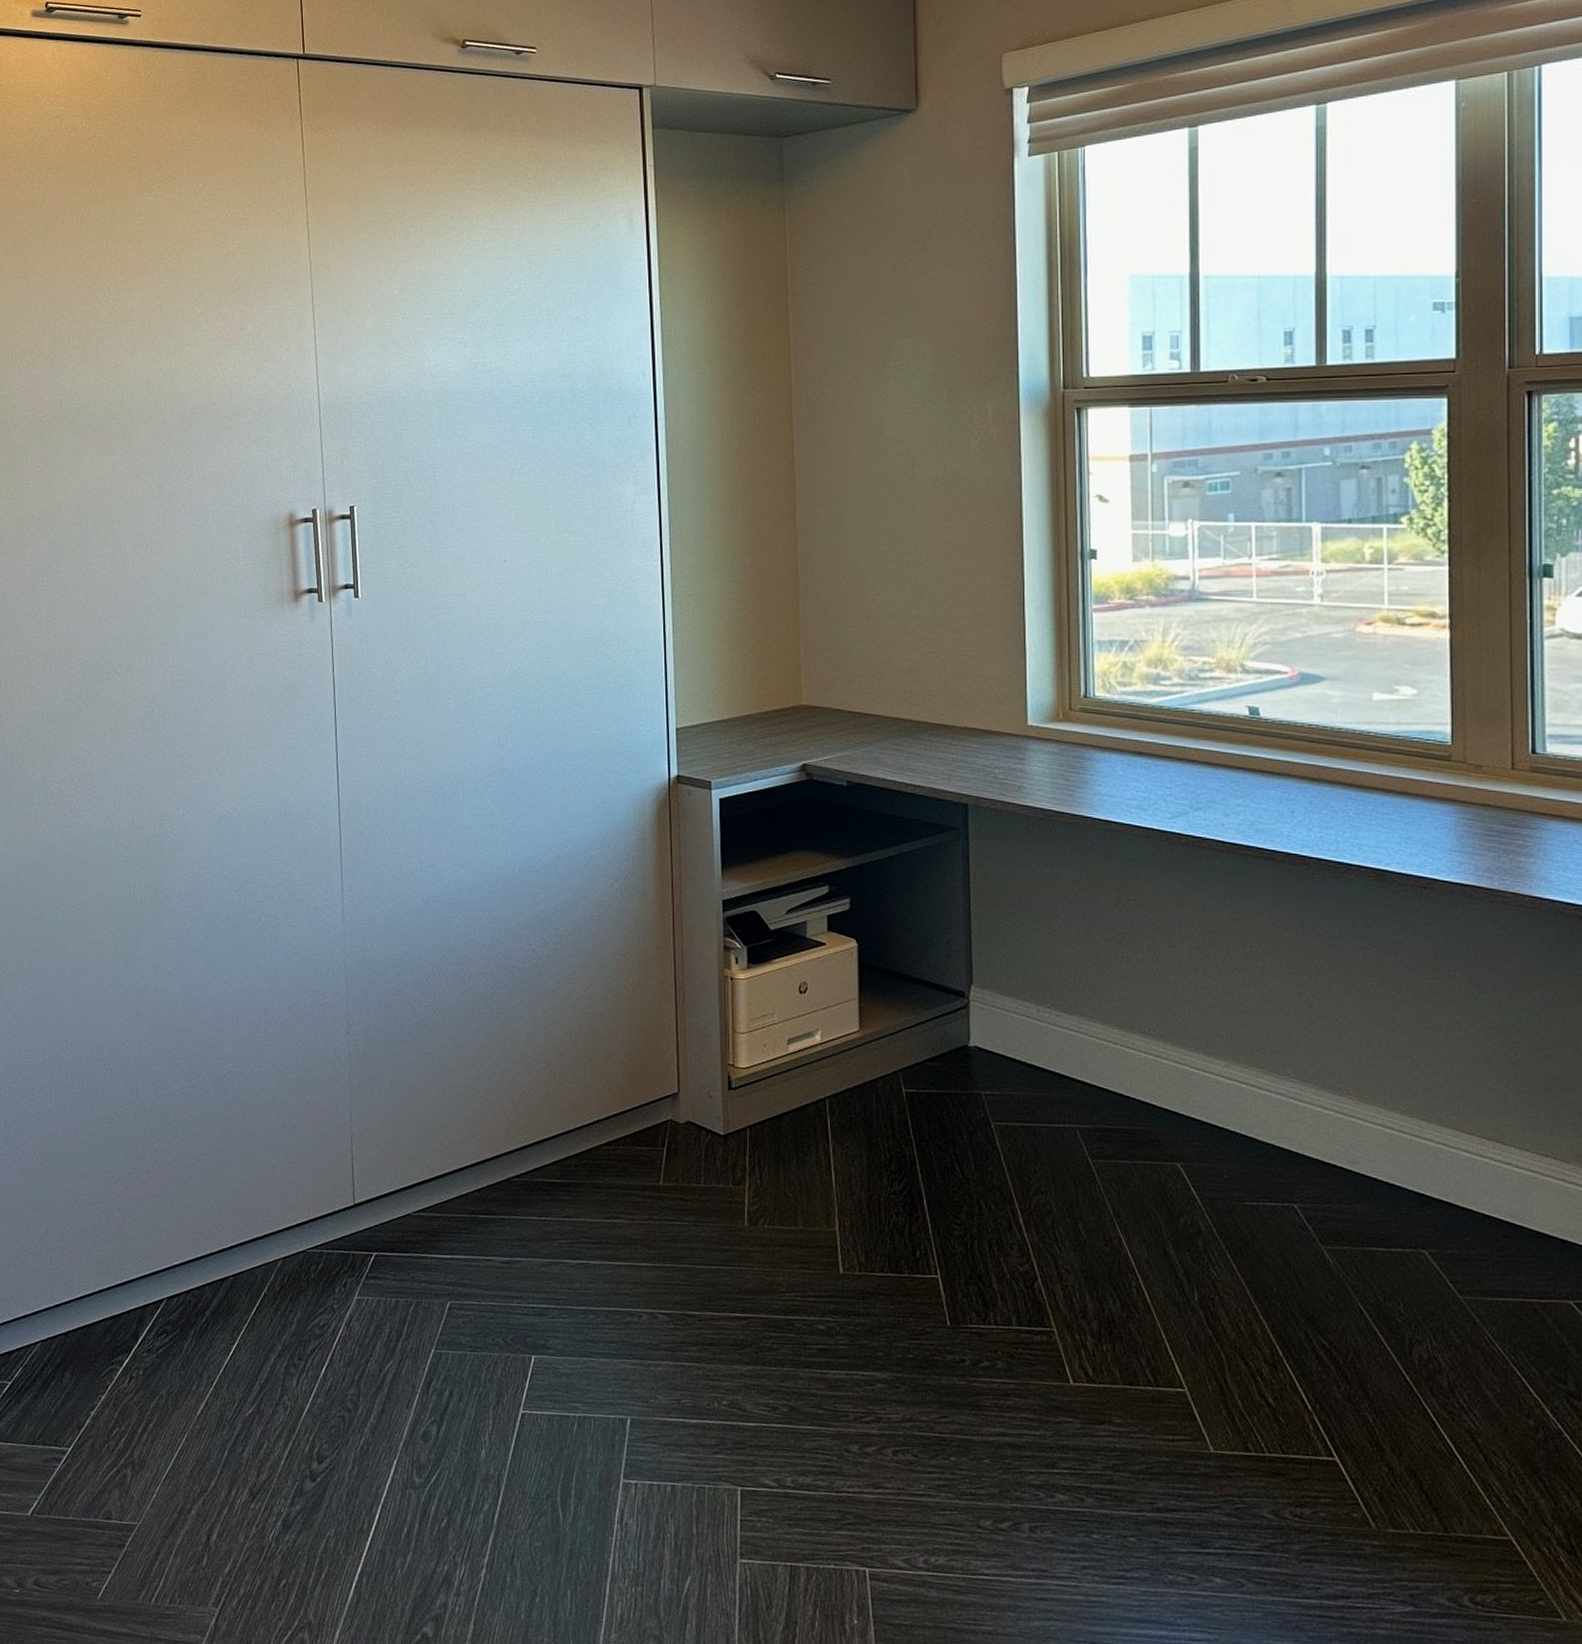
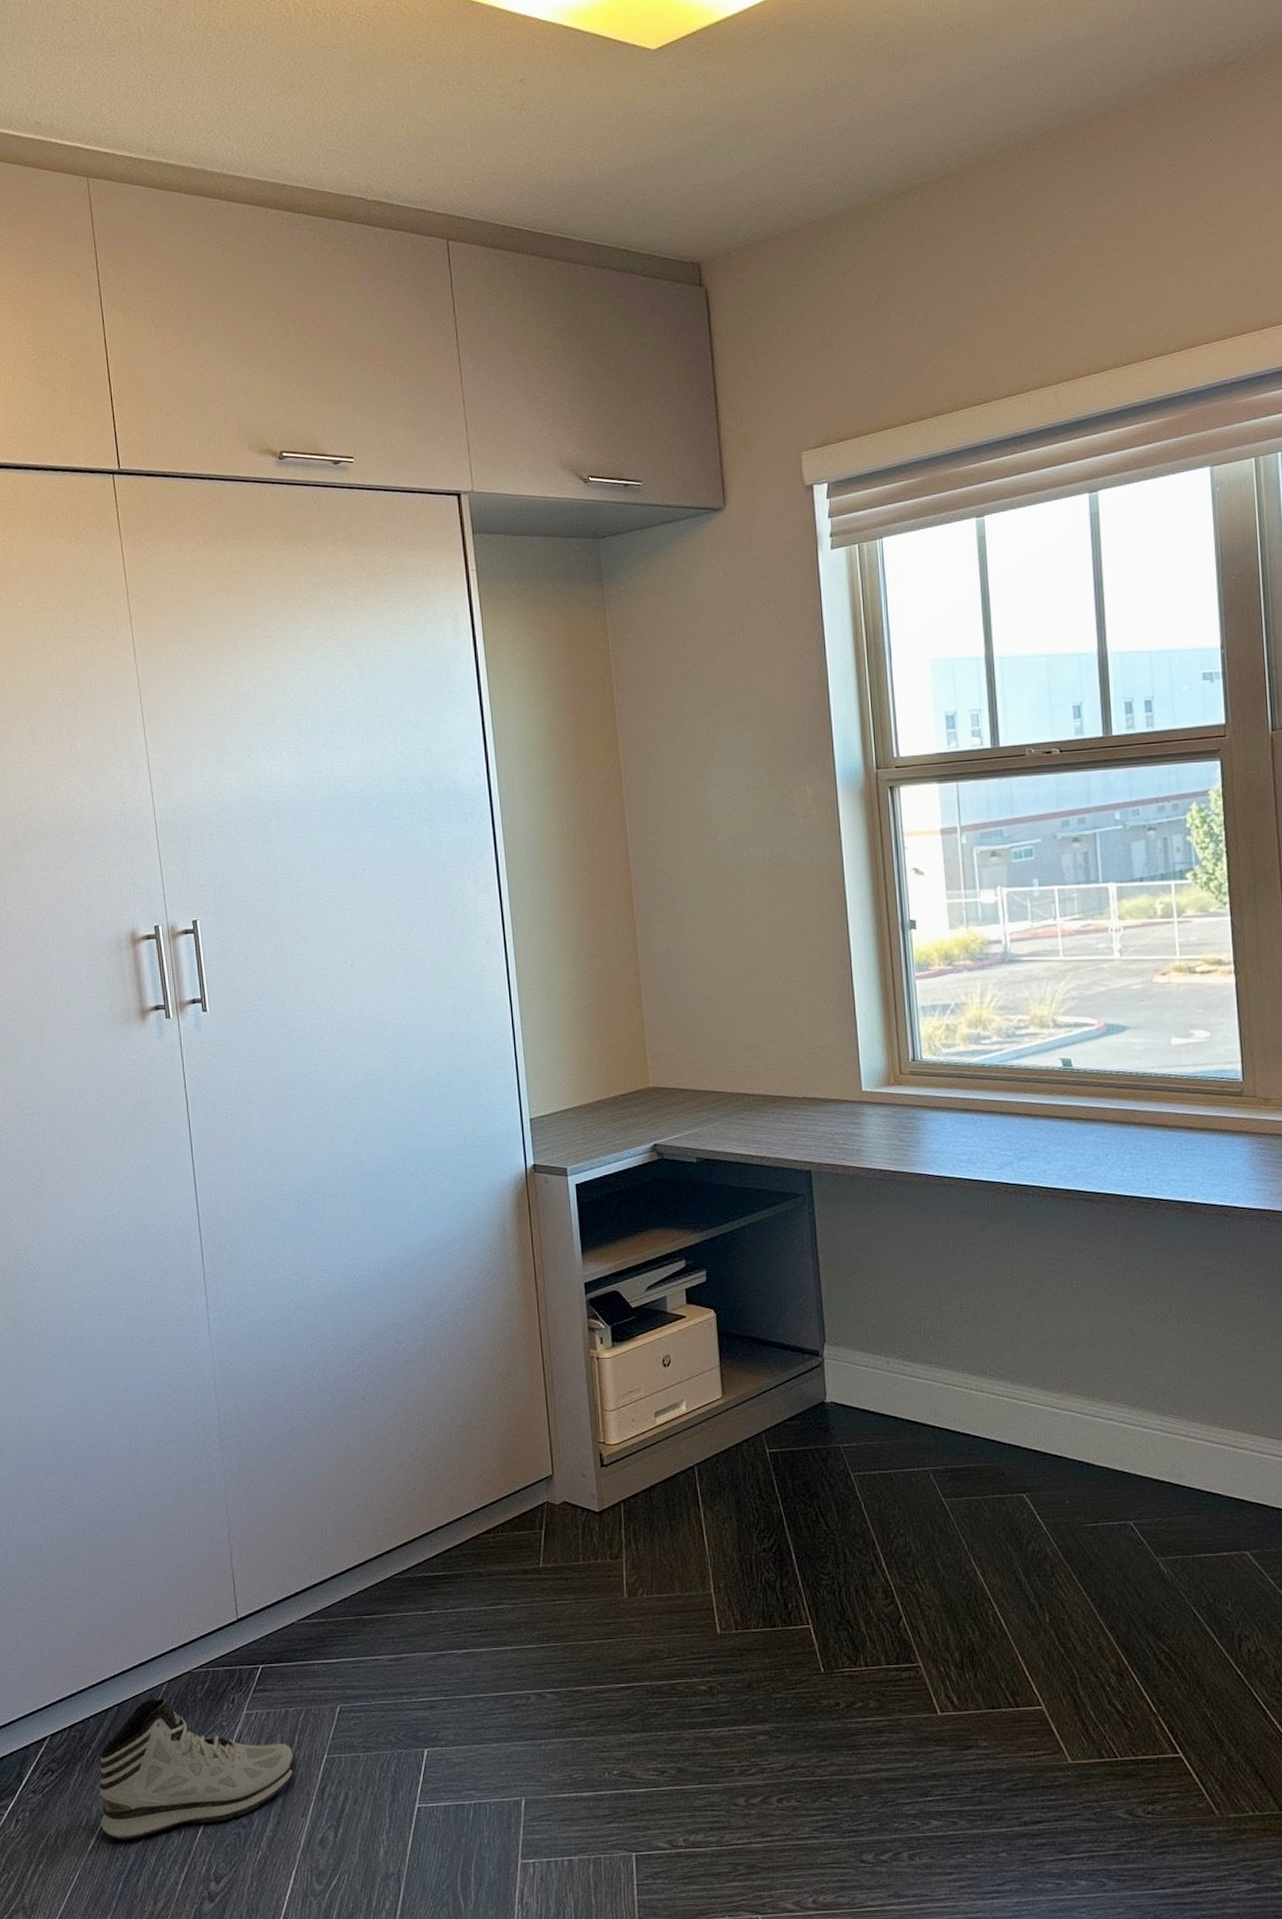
sneaker: none [210,1273,405,1410] -> present [99,1698,298,1841]

